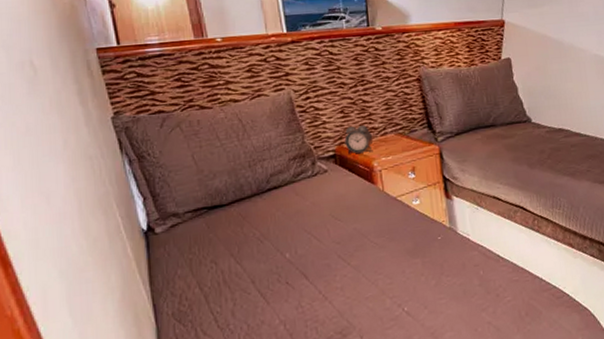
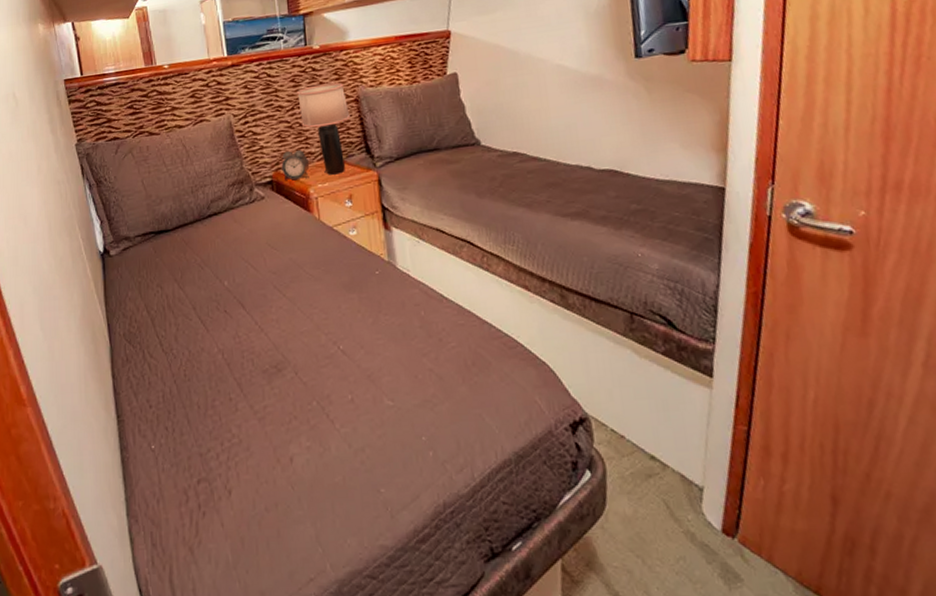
table lamp: none [360,62,413,149] -> present [297,82,350,175]

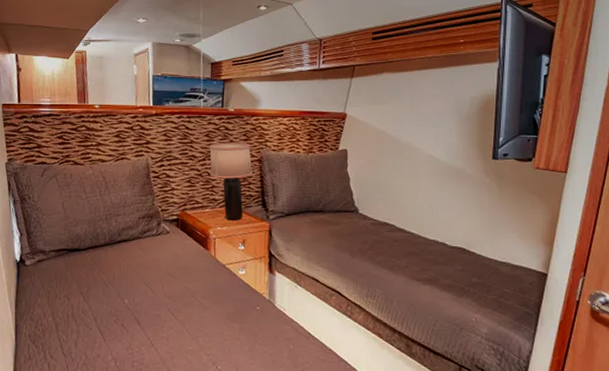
alarm clock: present [281,149,310,181] -> none [187,195,213,221]

